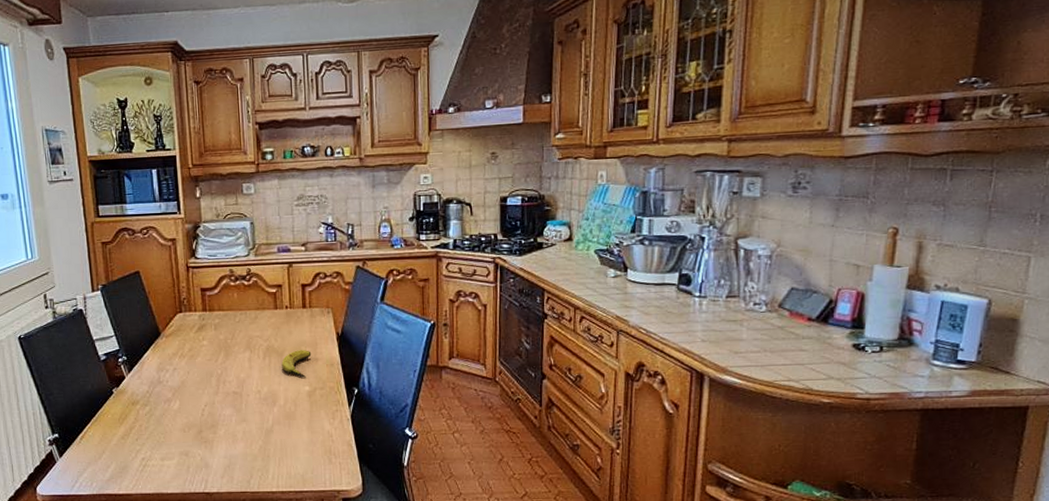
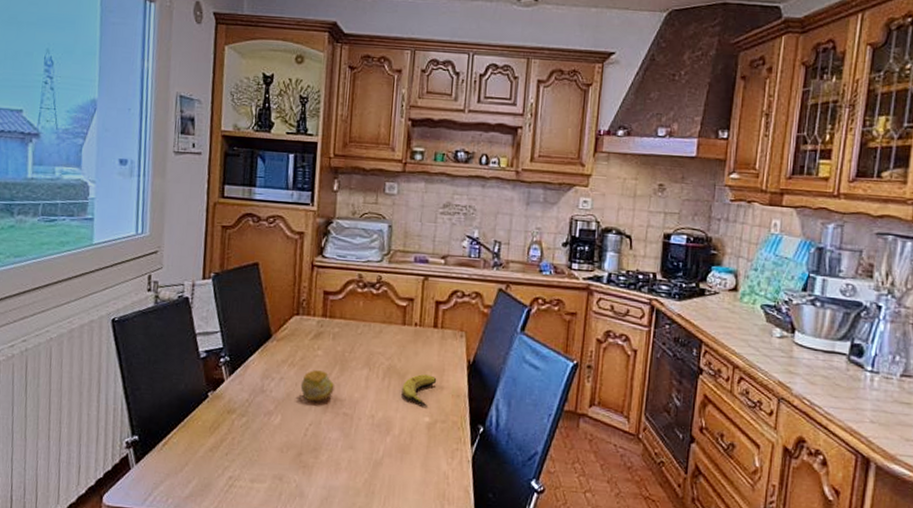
fruit: none [192,358,222,386] -> present [300,370,334,402]

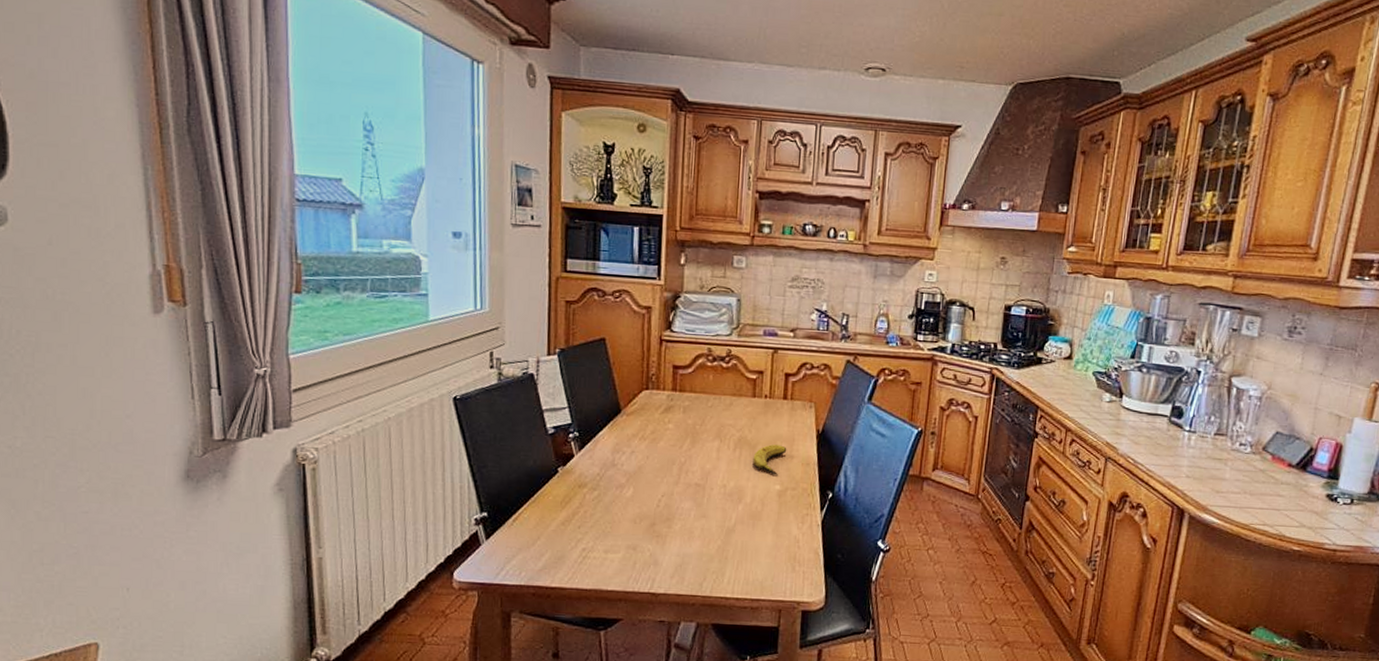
fruit: present [300,370,334,402] -> none [652,443,686,474]

